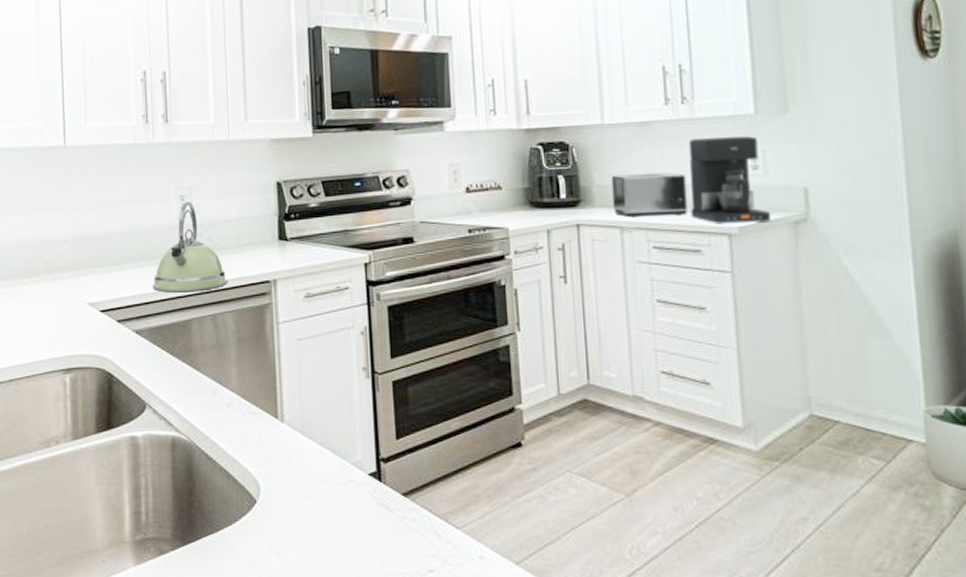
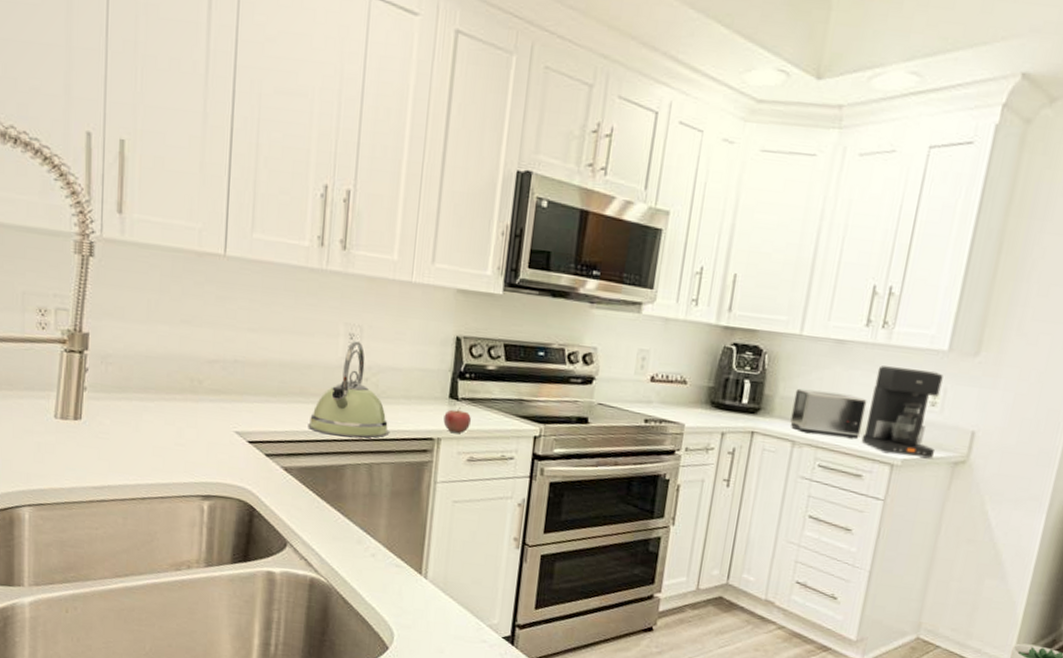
fruit: none [276,247,302,272] -> present [443,407,471,433]

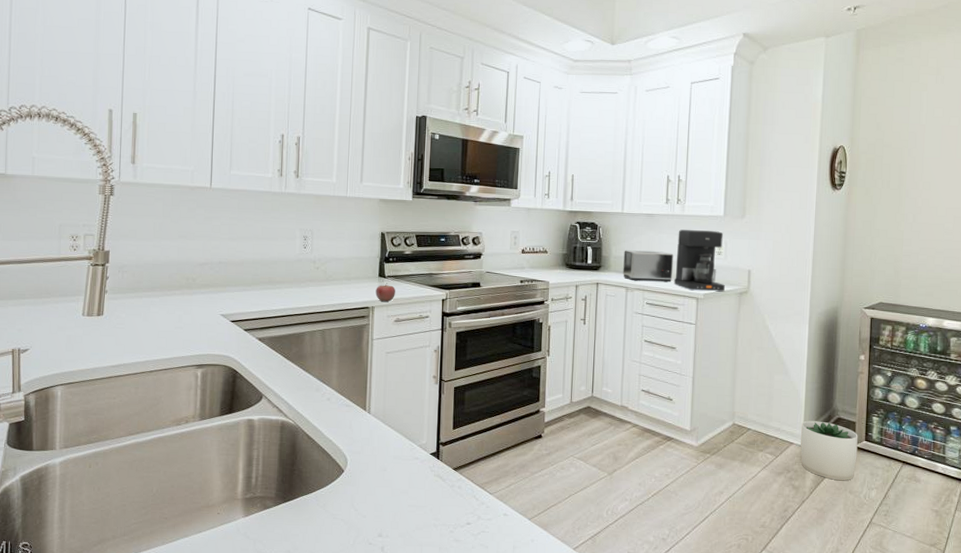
kettle: present [308,341,389,438] -> none [275,241,336,312]

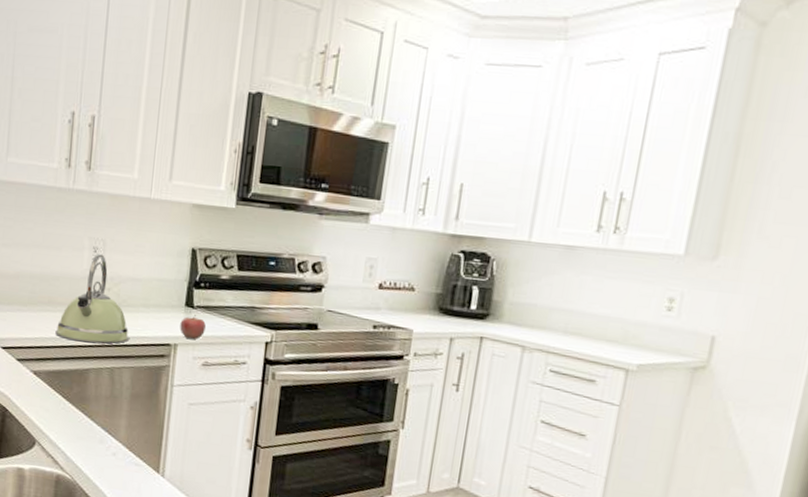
kettle: none [275,241,336,312] -> present [55,254,129,344]
toaster: present [623,250,674,283] -> none [520,294,600,345]
coffee maker: present [674,230,726,292] -> none [594,271,680,364]

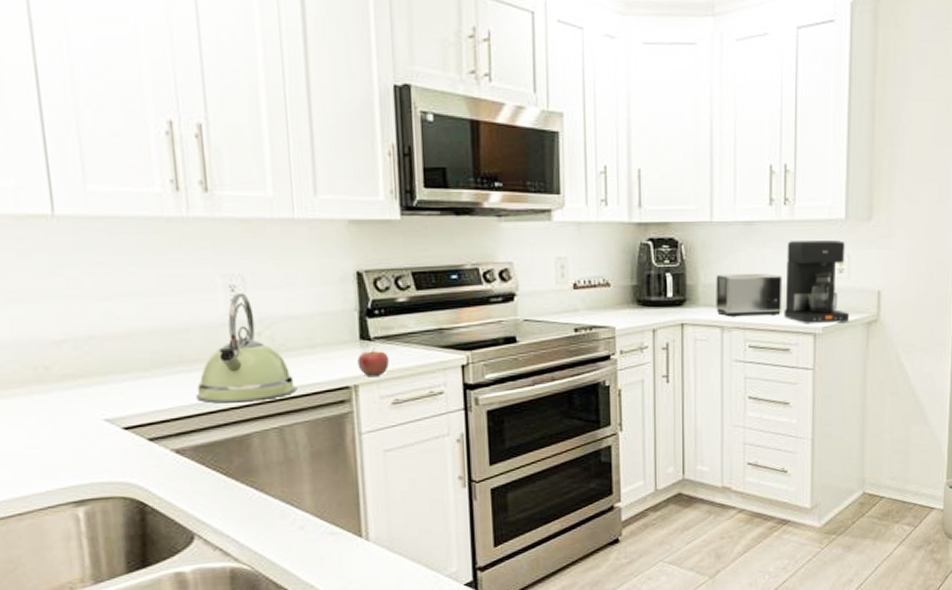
toaster: none [520,294,600,345] -> present [716,273,783,317]
coffee maker: none [594,271,680,364] -> present [783,240,850,324]

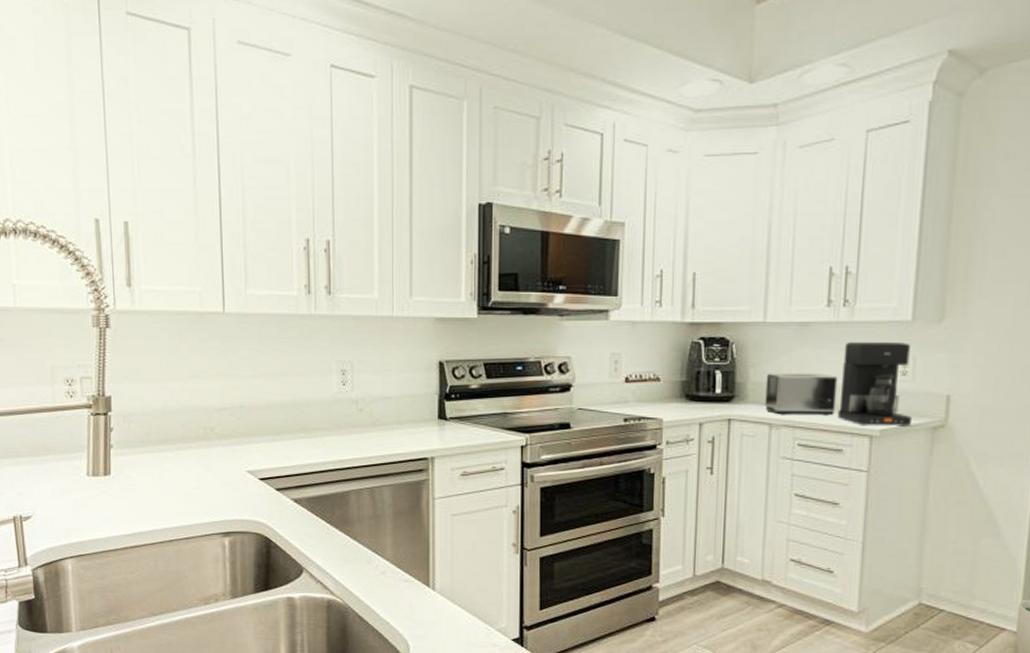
kettle: present [196,293,296,403] -> none [312,376,386,465]
fruit: present [357,348,389,376] -> none [435,427,460,450]

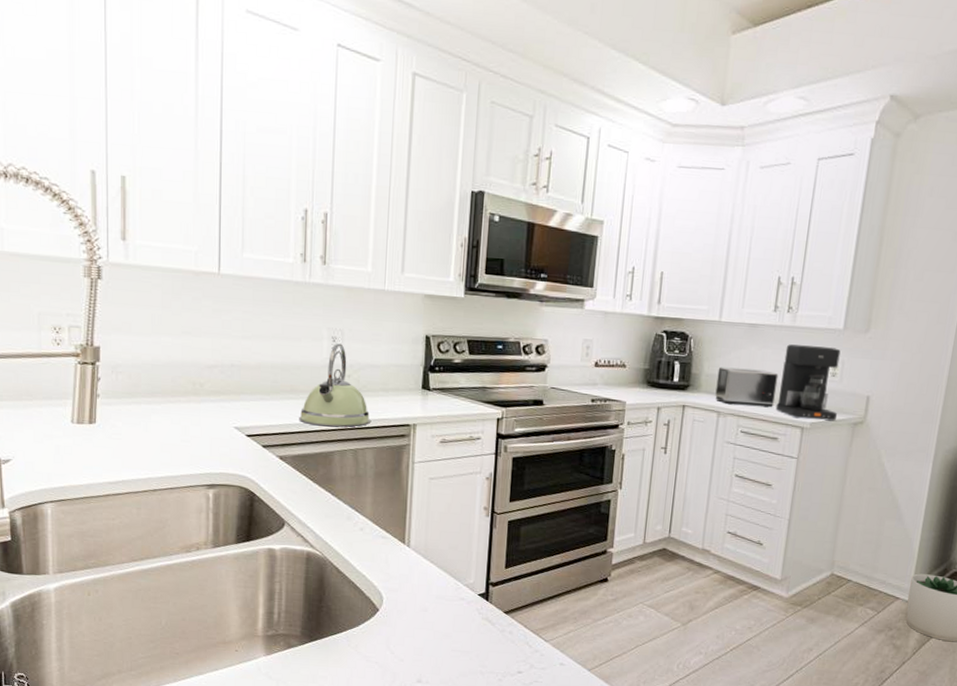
kettle: none [312,376,386,465] -> present [299,343,370,427]

